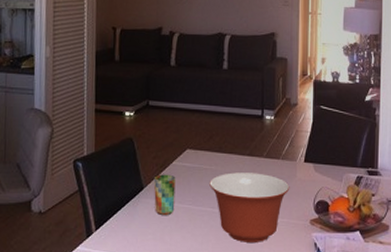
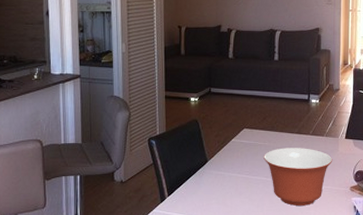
cup: present [153,174,176,216] -> none [216,150,235,184]

